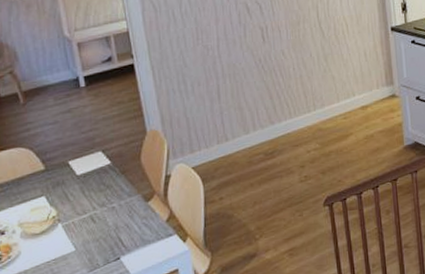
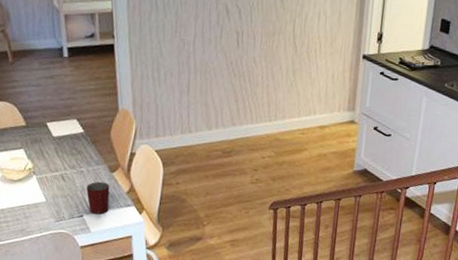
mug: none [120,214,148,253] -> present [86,181,110,214]

